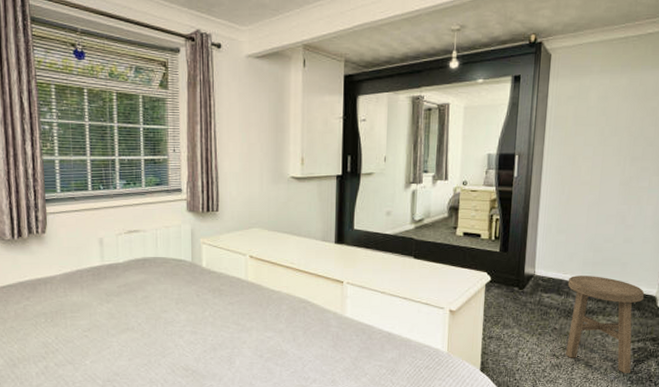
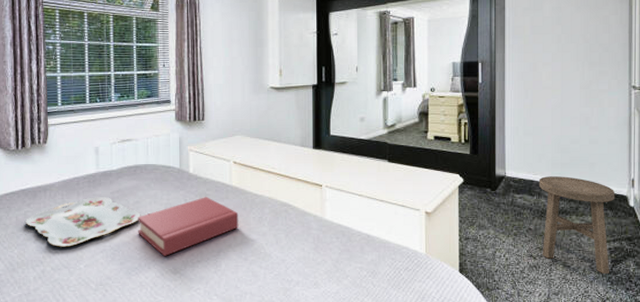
serving tray: none [25,291,150,342] -> present [25,197,141,247]
hardback book: none [147,292,254,352] -> present [138,197,239,256]

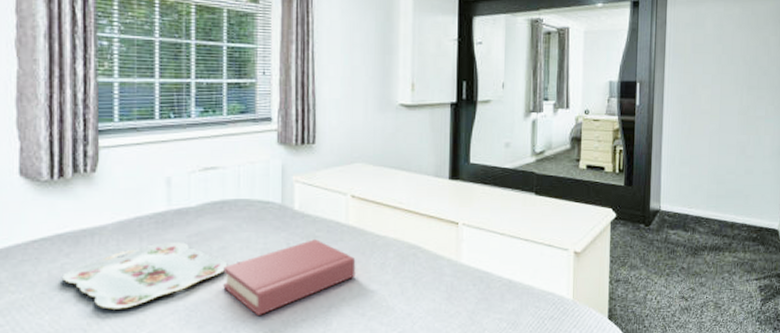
stool: present [538,176,616,274] -> none [693,209,768,313]

